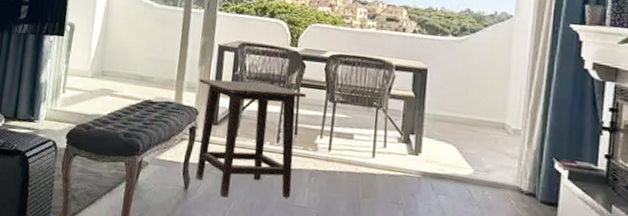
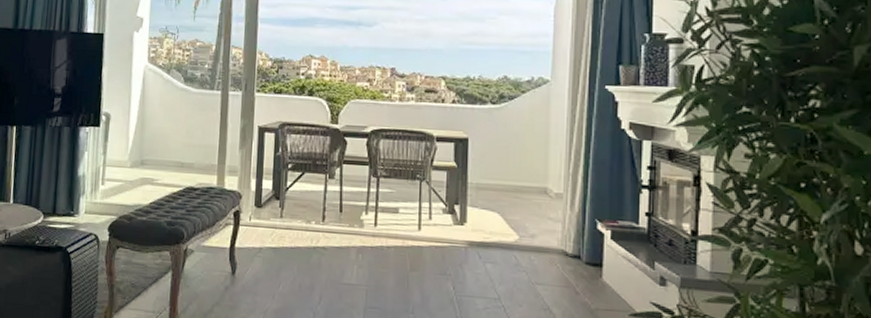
side table: present [196,79,307,199] -> none [240,161,350,280]

